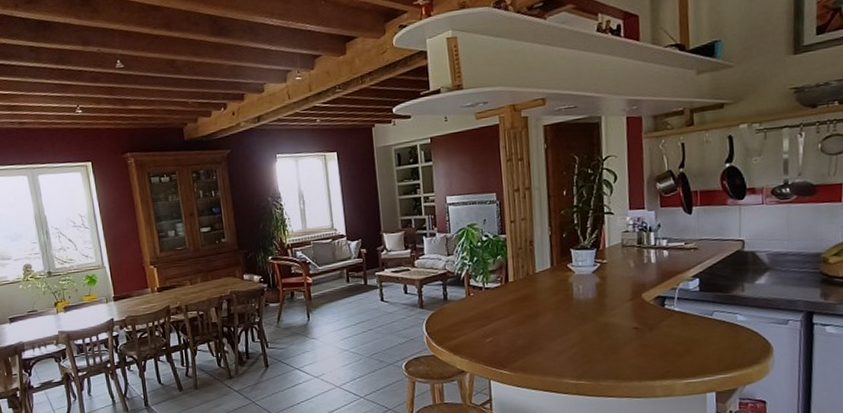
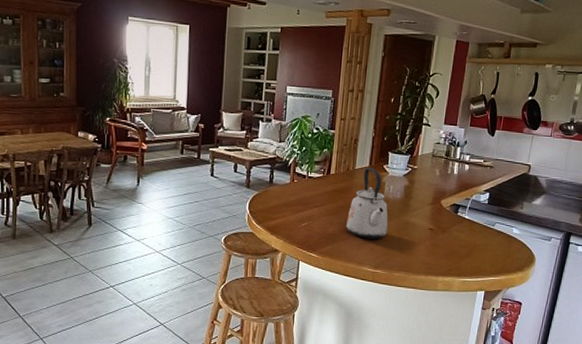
kettle: none [536,268,586,348] -> present [346,167,388,239]

